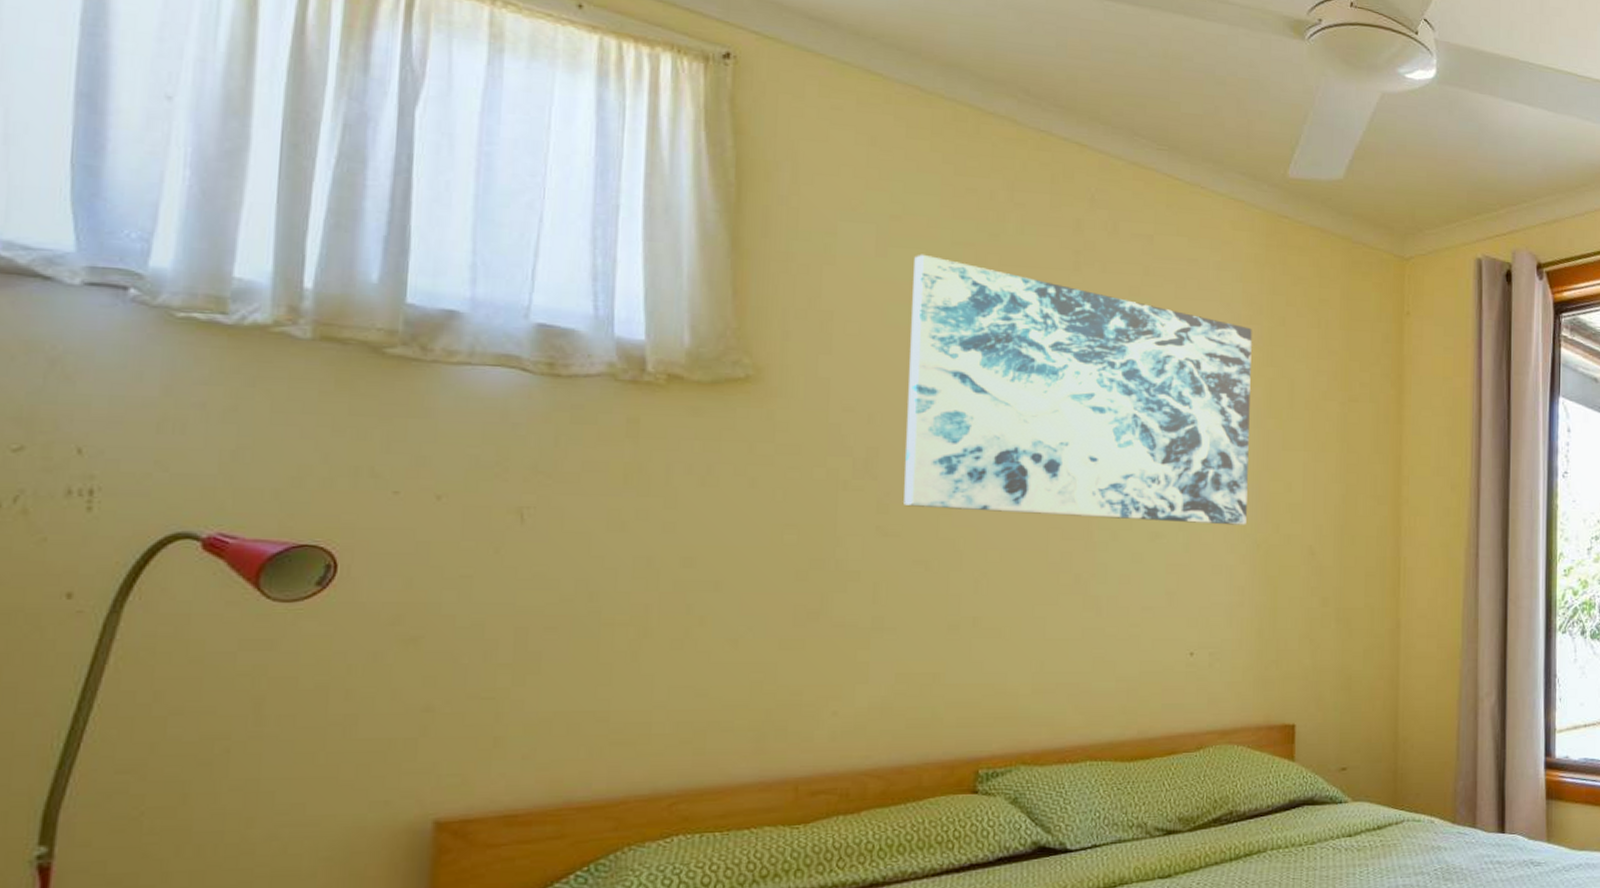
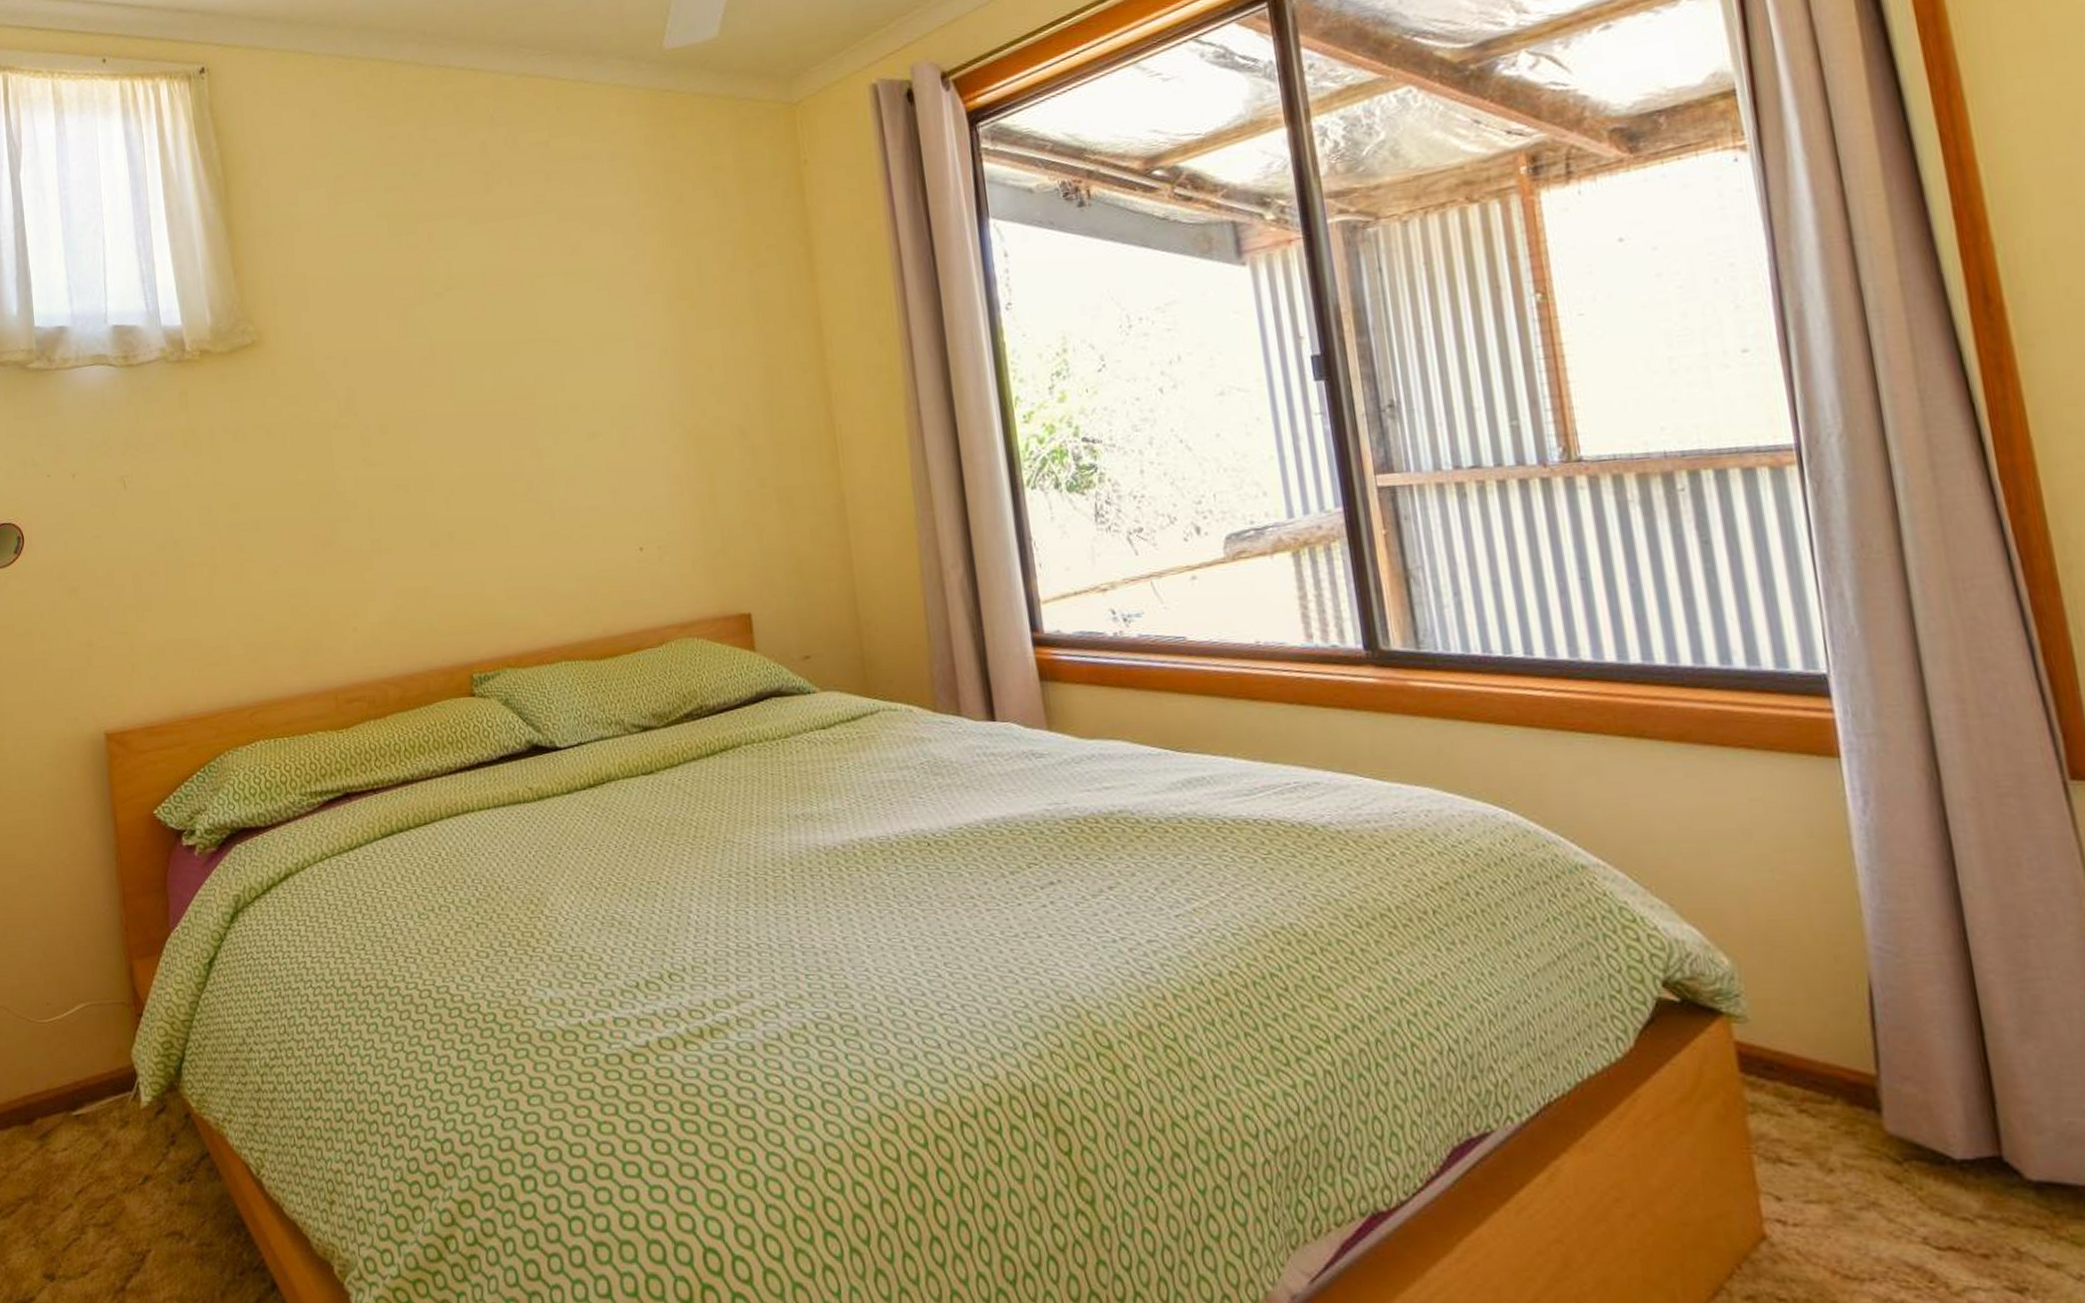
wall art: present [904,254,1252,525] -> none [358,205,674,437]

